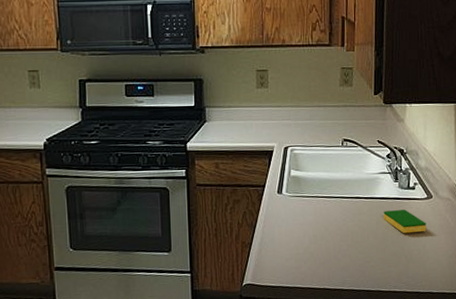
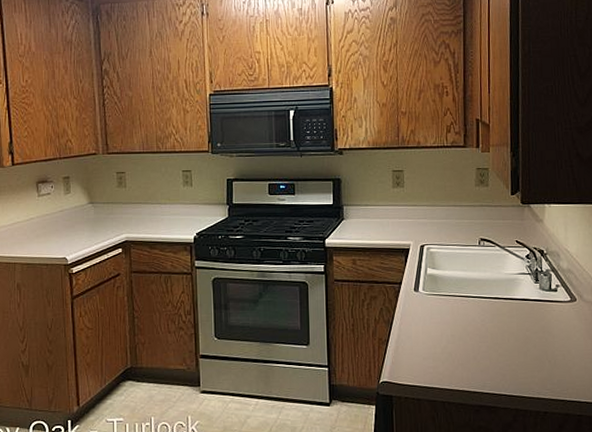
dish sponge: present [383,210,426,234] -> none [524,312,571,337]

